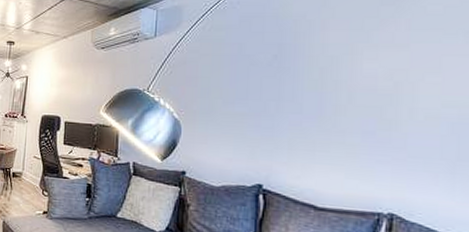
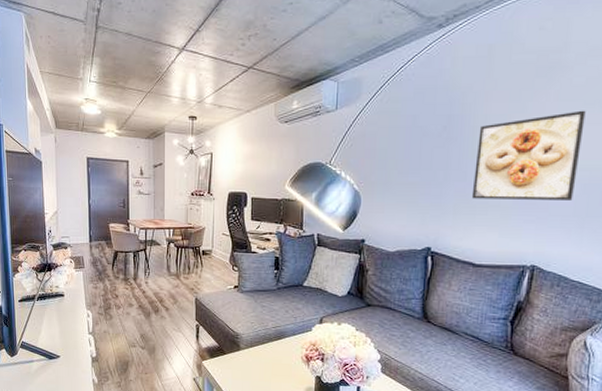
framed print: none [309,40,447,141] -> present [471,110,586,200]

